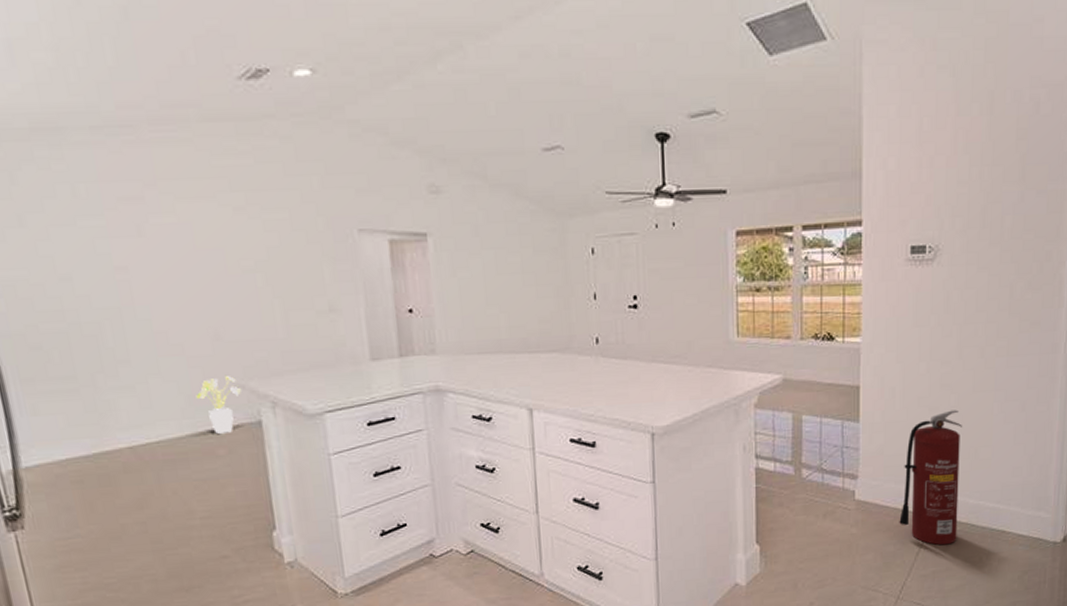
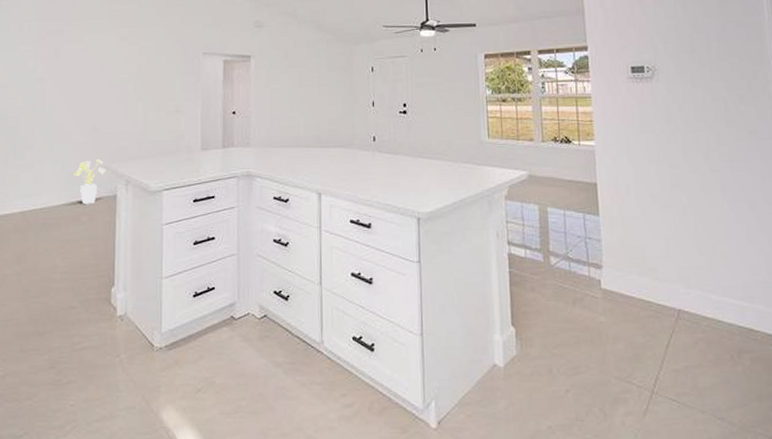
fire extinguisher: present [899,410,962,546] -> none [645,208,705,340]

